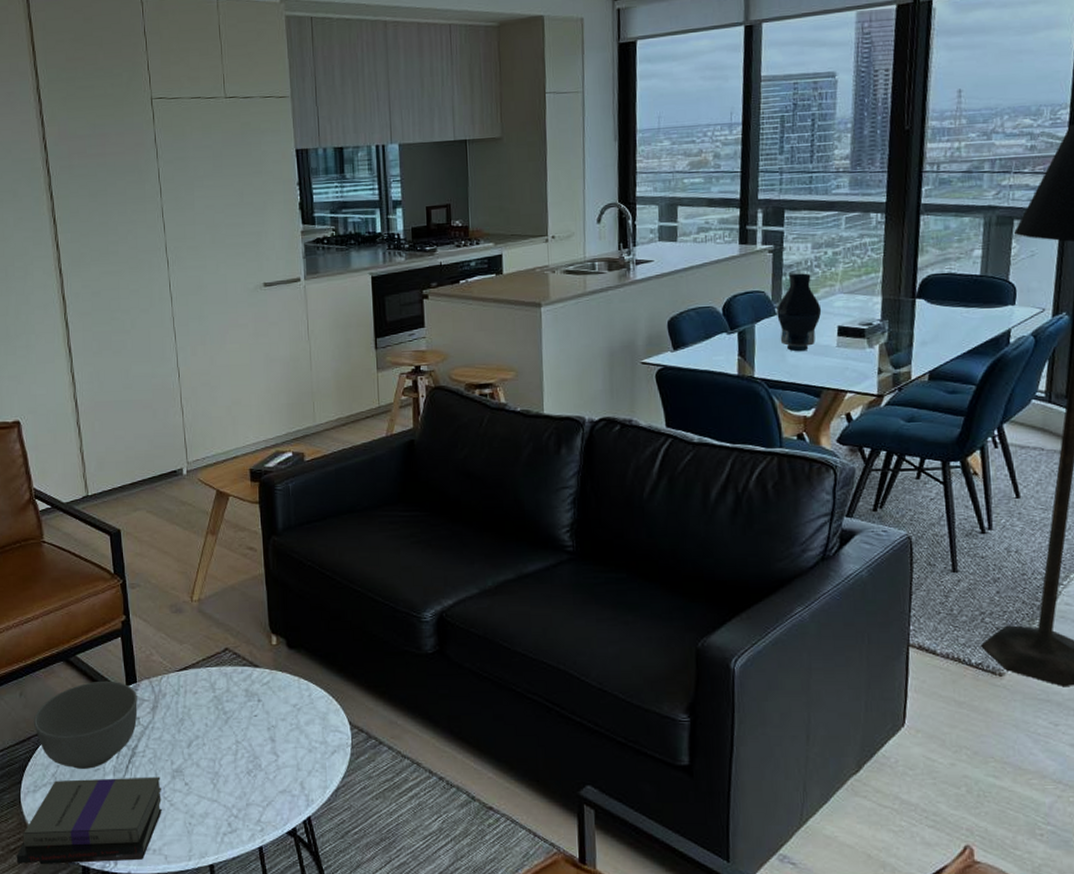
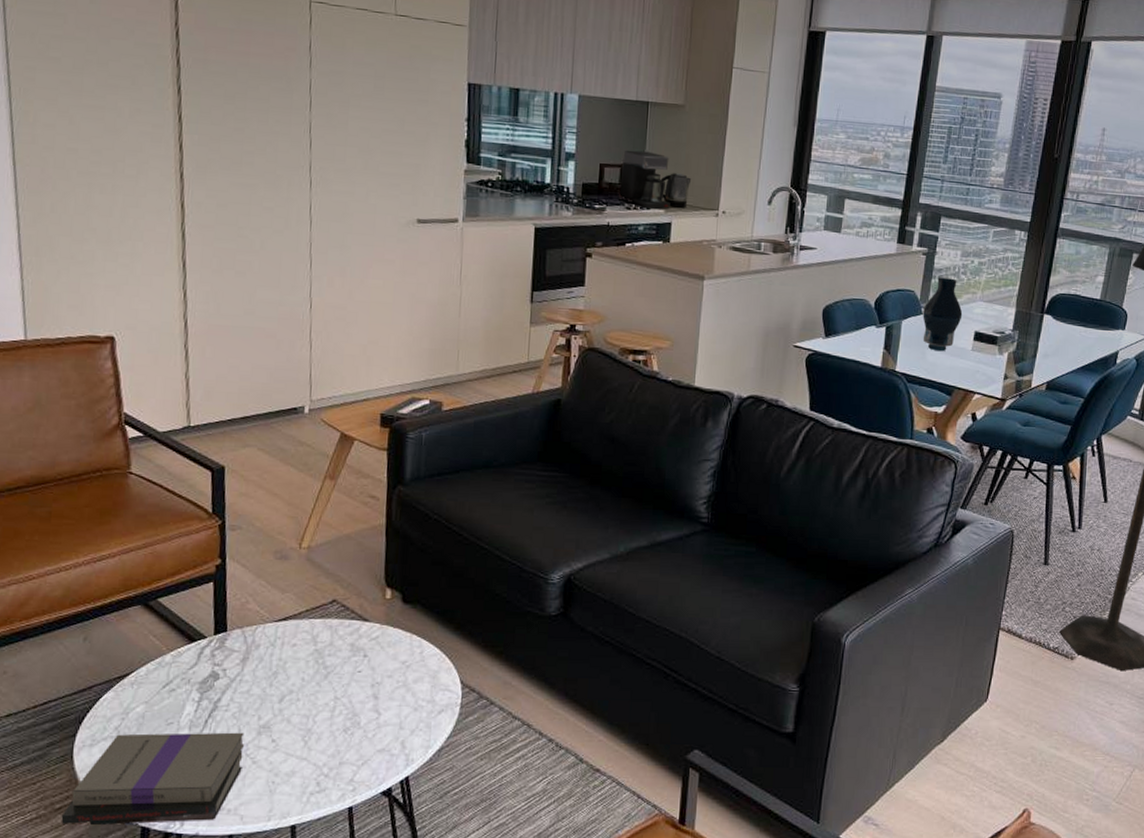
bowl: present [33,680,138,769] -> none [97,628,226,722]
coffee maker: none [447,188,499,245] -> present [617,150,671,210]
kettle: none [486,204,517,239] -> present [659,172,692,208]

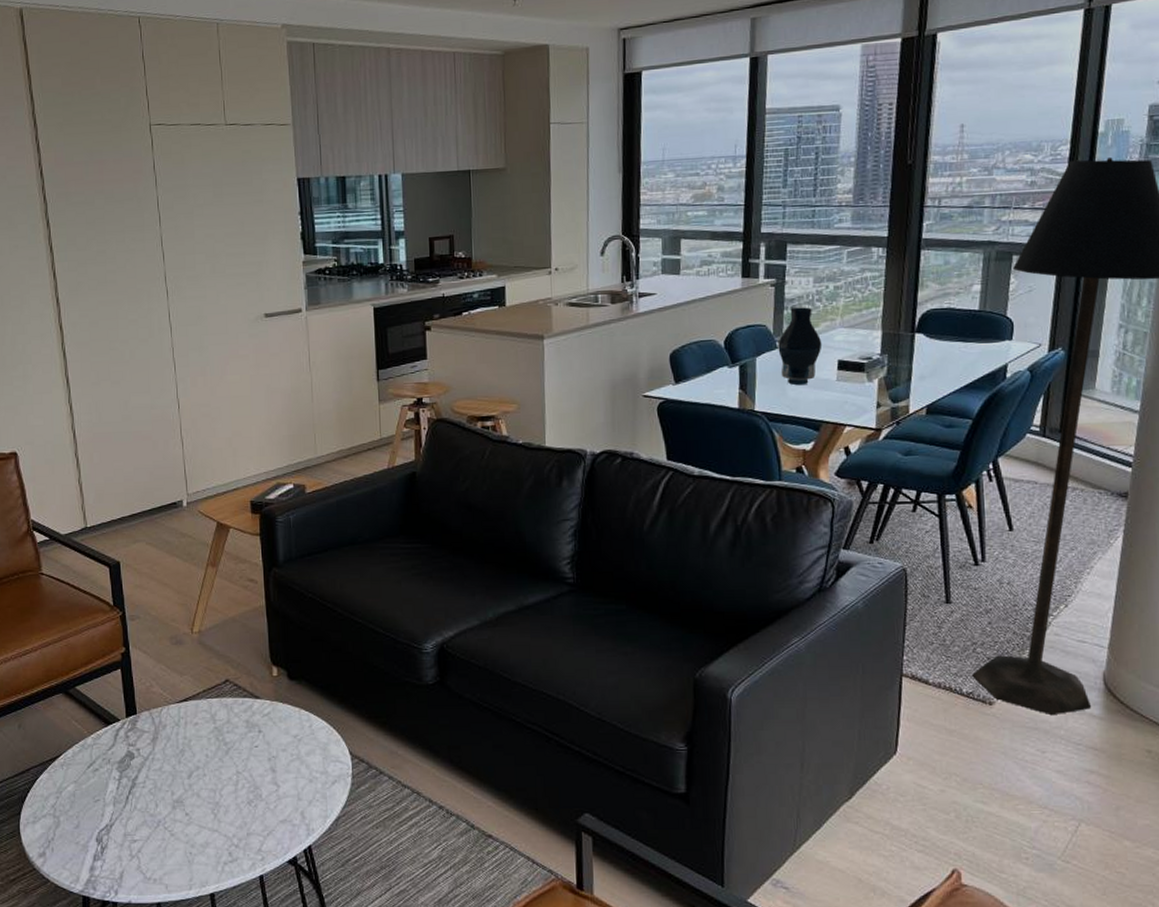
books: present [61,732,245,826] -> none [16,807,163,895]
coffee maker: present [617,150,671,210] -> none [450,219,502,276]
kettle: present [659,172,692,208] -> none [489,235,521,271]

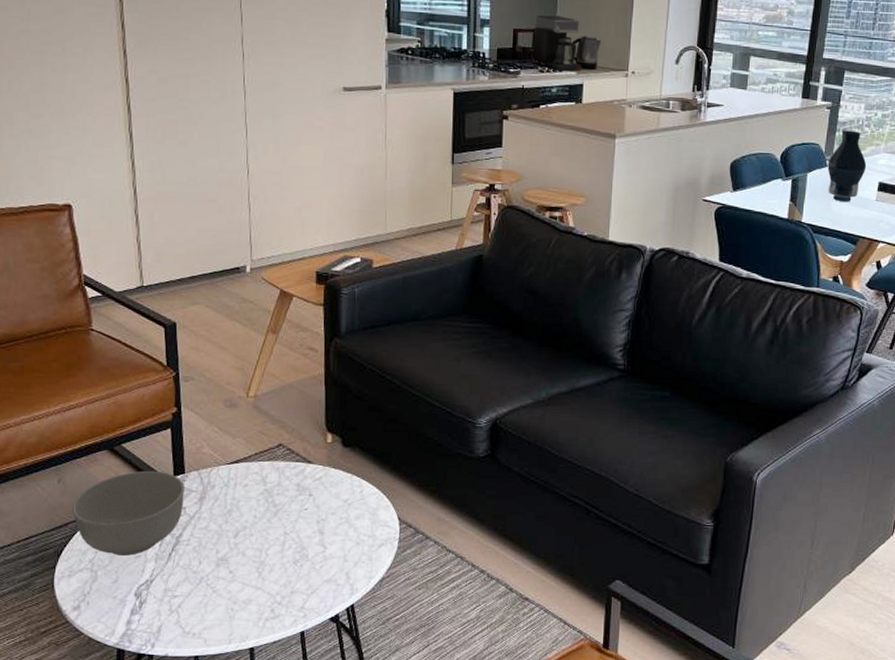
bowl: none [32,712,138,800] -> present [71,470,185,556]
coffee maker: none [450,219,502,276] -> present [531,15,582,72]
kettle: none [489,235,521,271] -> present [571,35,602,70]

